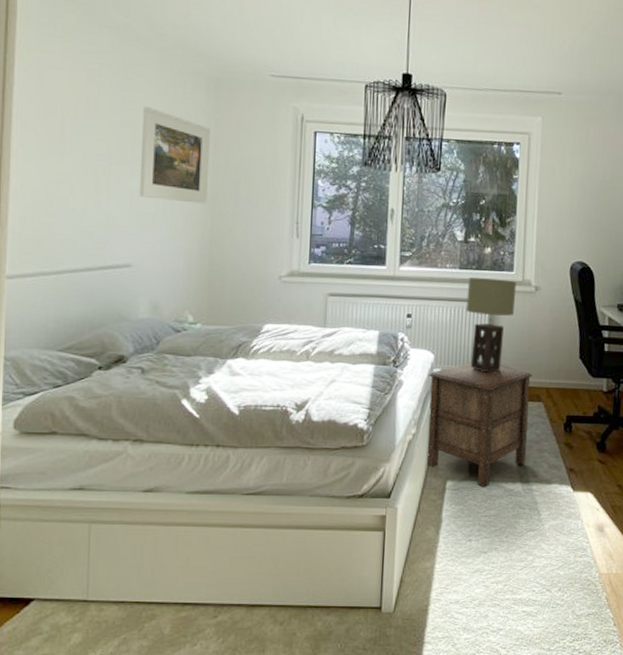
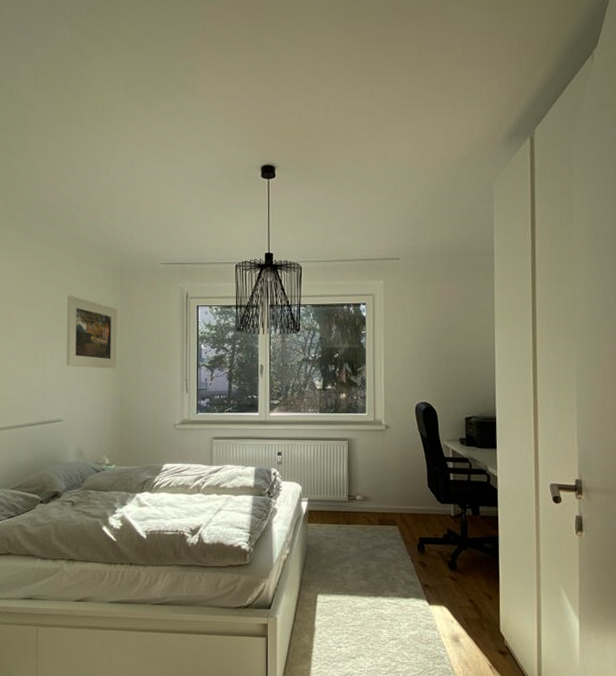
nightstand: present [426,361,532,488] -> none [298,491,387,601]
table lamp: present [466,278,517,372] -> none [327,420,369,500]

